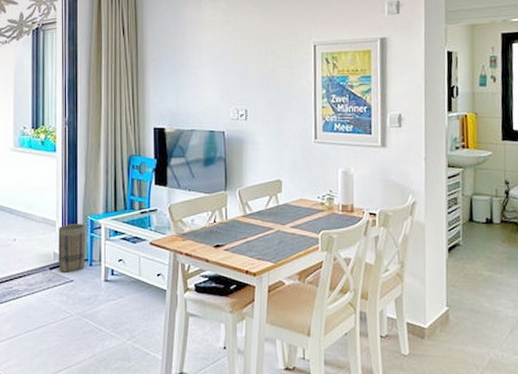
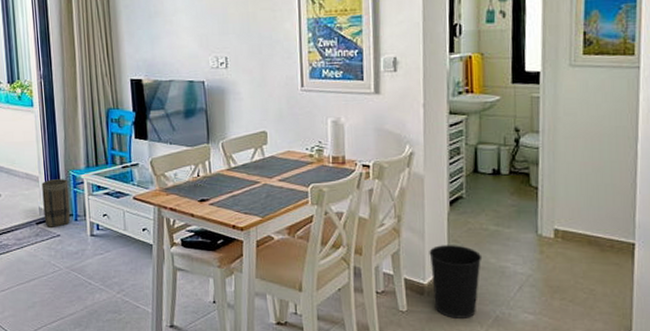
wastebasket: none [429,290,478,361] -> present [429,245,483,318]

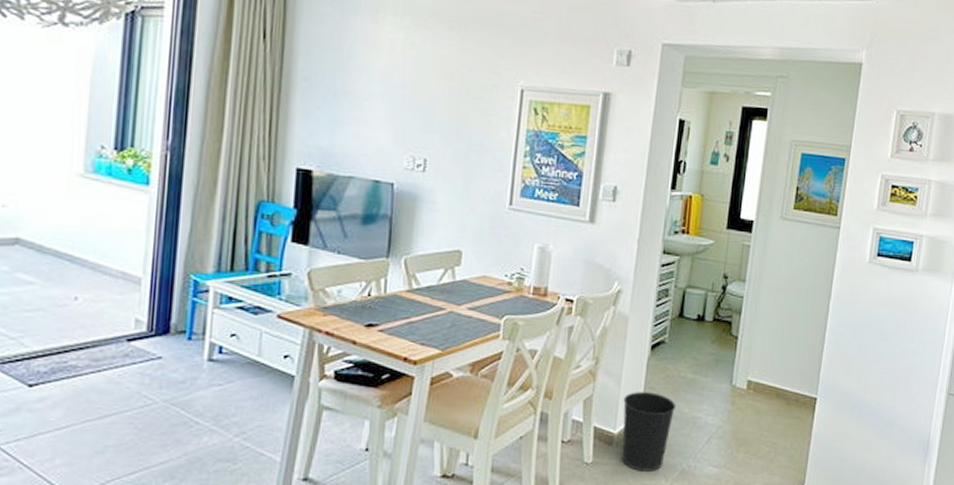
basket: present [42,179,70,227] -> none [141,283,186,347]

